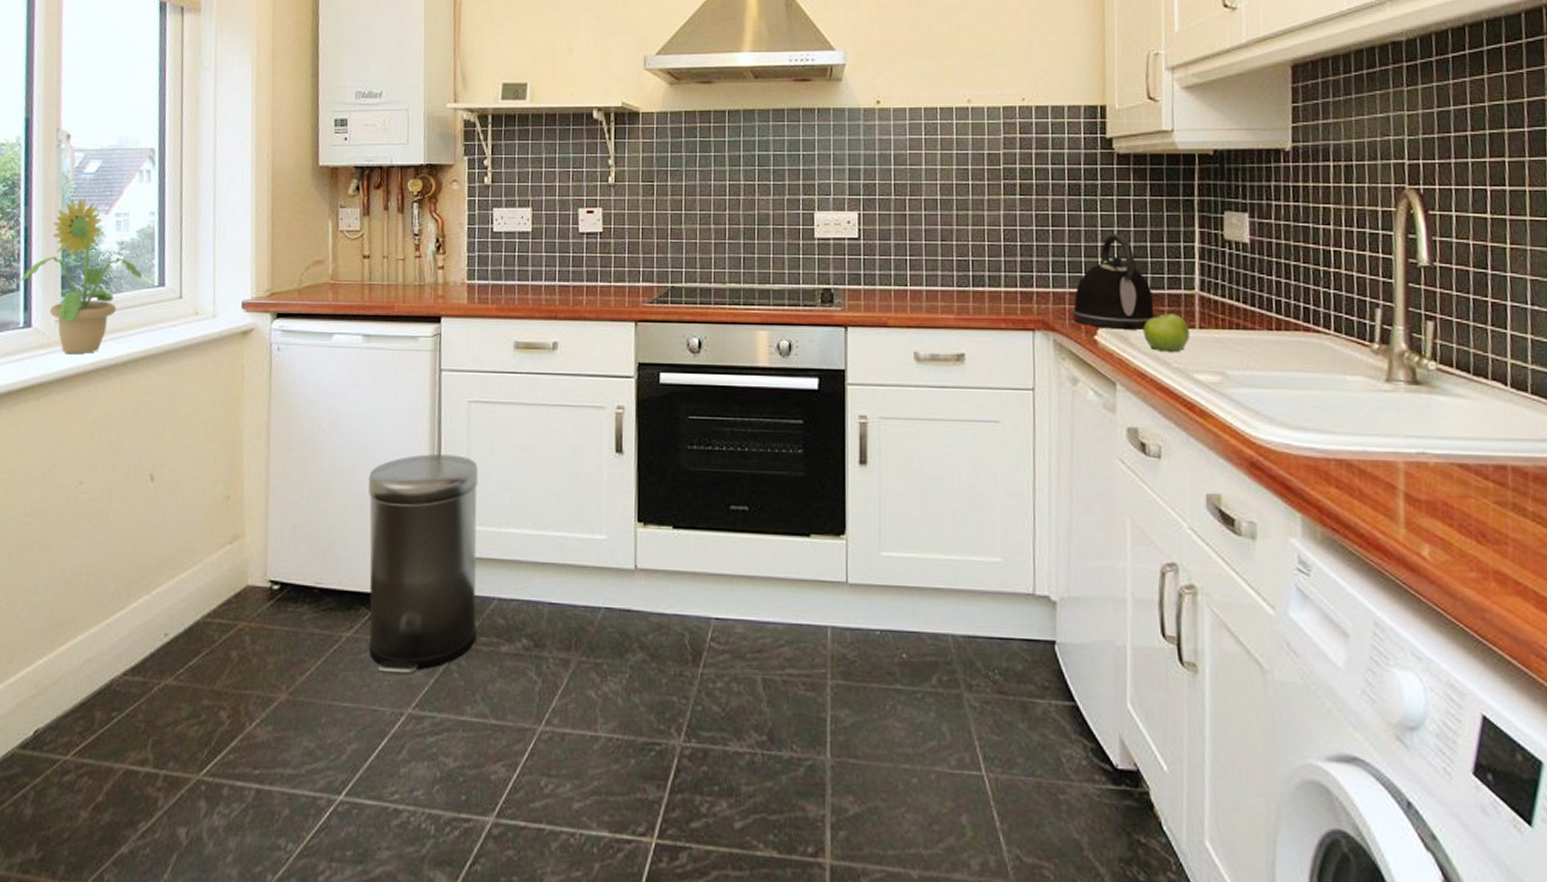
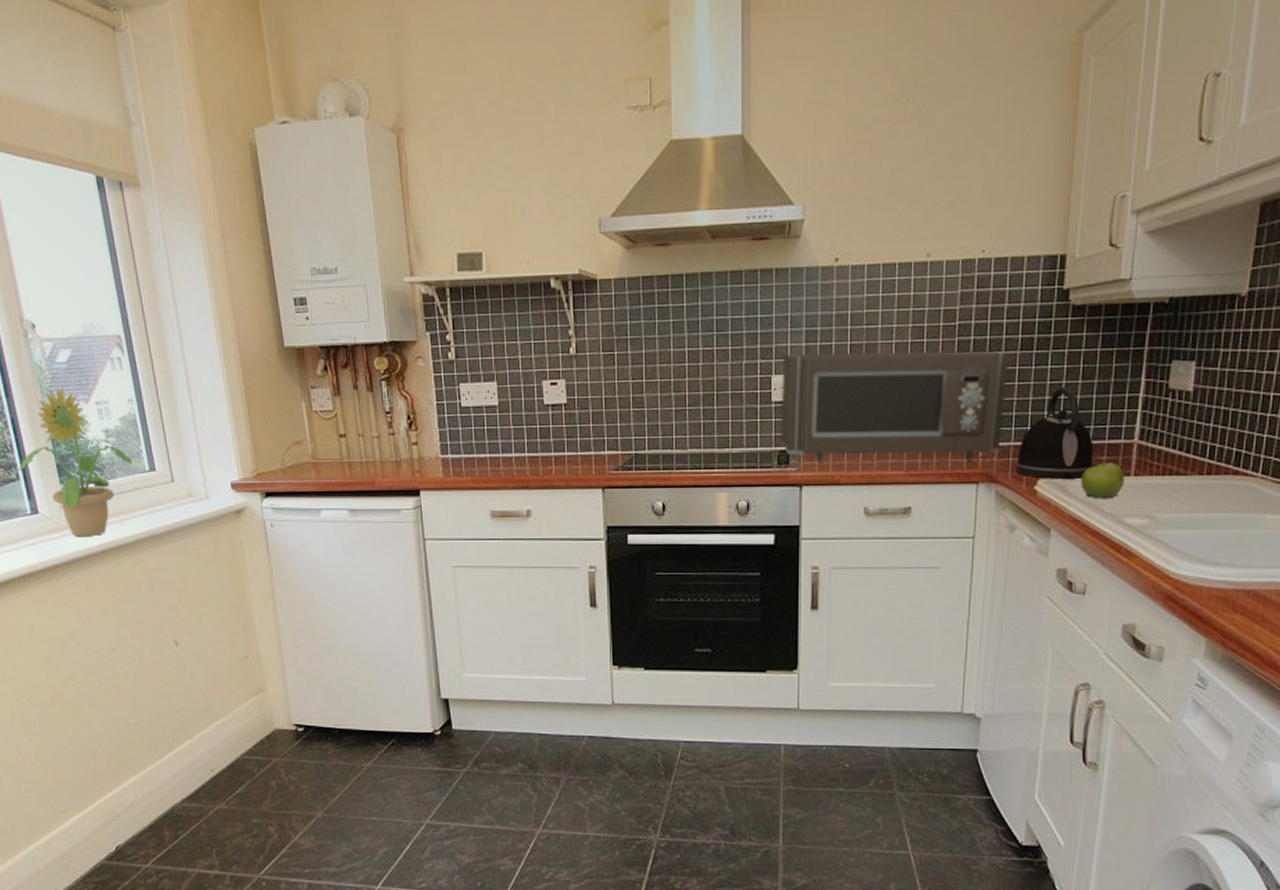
pedal bin: present [368,454,479,676] -> none [369,614,478,795]
microwave: none [824,191,1057,306] -> present [780,350,1009,462]

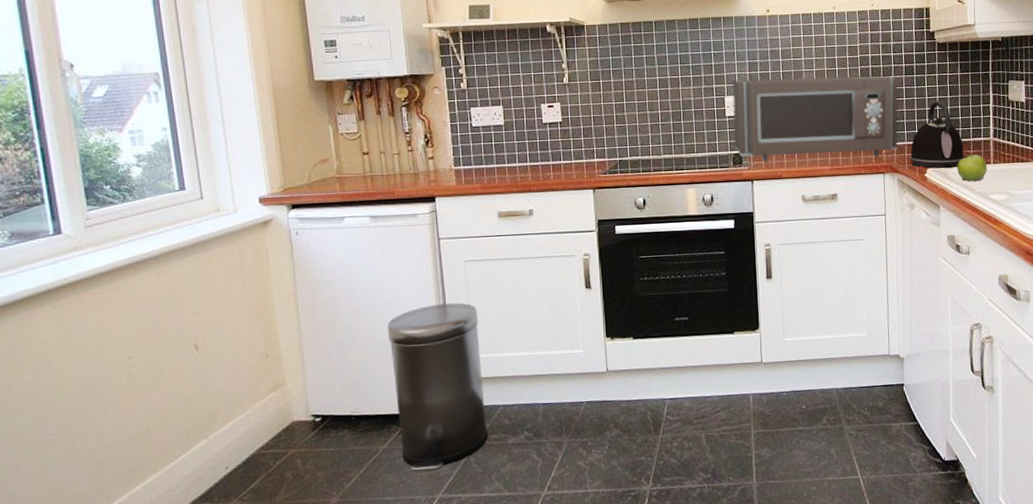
sunflower: present [18,387,132,536] -> none [43,119,162,253]
pedal bin: none [369,614,478,795] -> present [387,303,488,472]

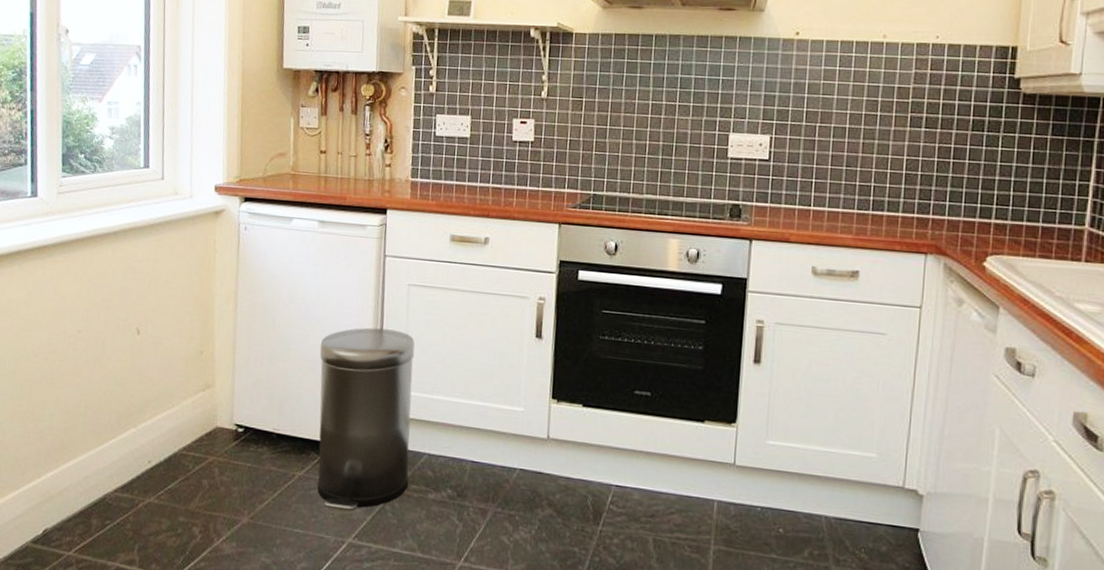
microwave: present [732,75,898,161] -> none [733,115,960,231]
kettle: present [909,100,966,168] -> none [963,168,1045,259]
fruit: present [957,154,987,182] -> none [1031,244,1075,283]

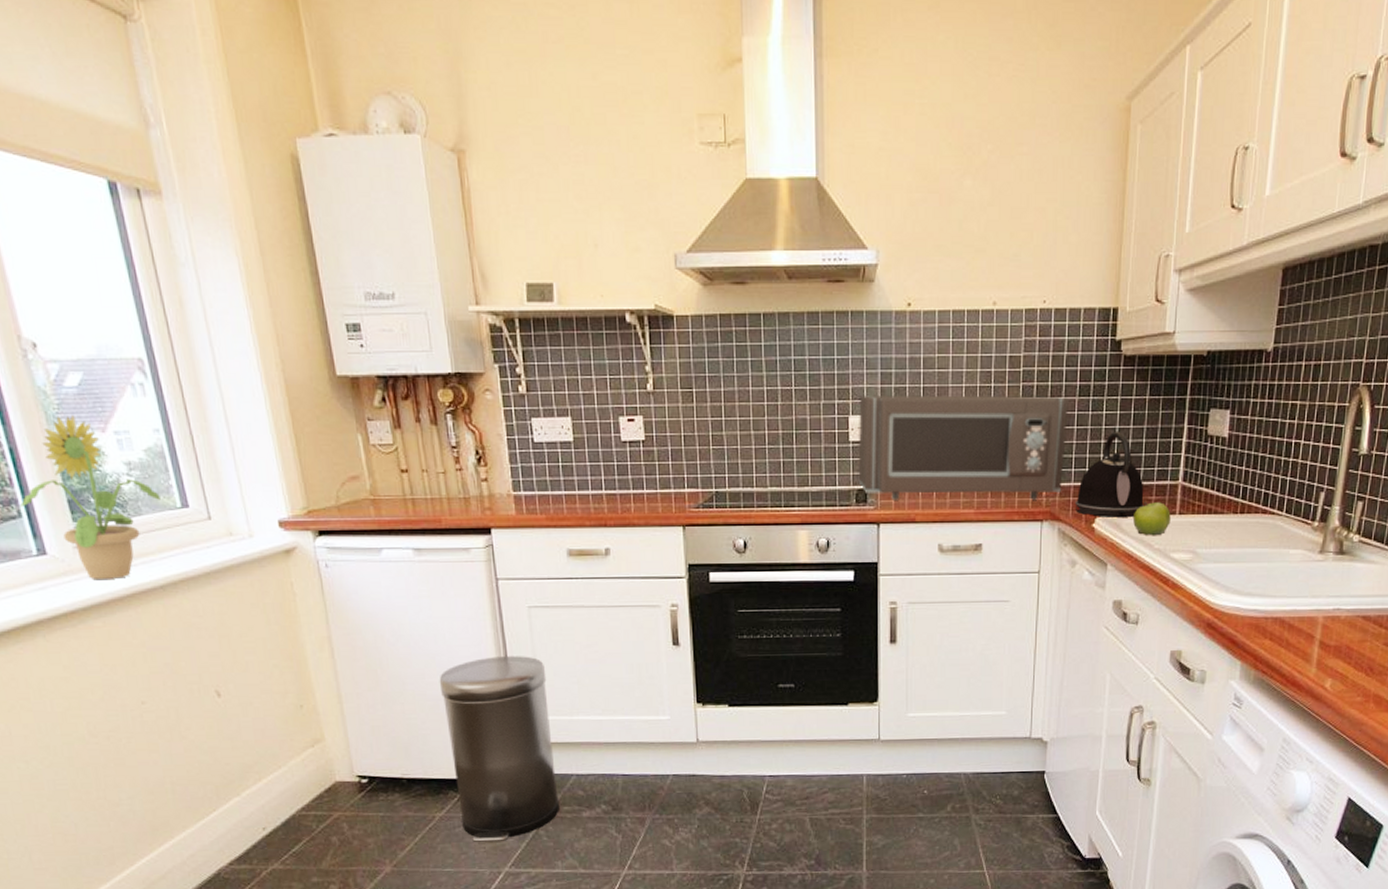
sunflower: none [27,86,130,222] -> present [19,414,161,579]
microwave: none [733,115,960,231] -> present [858,395,1069,500]
kettle: none [963,168,1045,259] -> present [1074,431,1145,517]
fruit: none [1031,244,1075,283] -> present [1133,501,1171,536]

